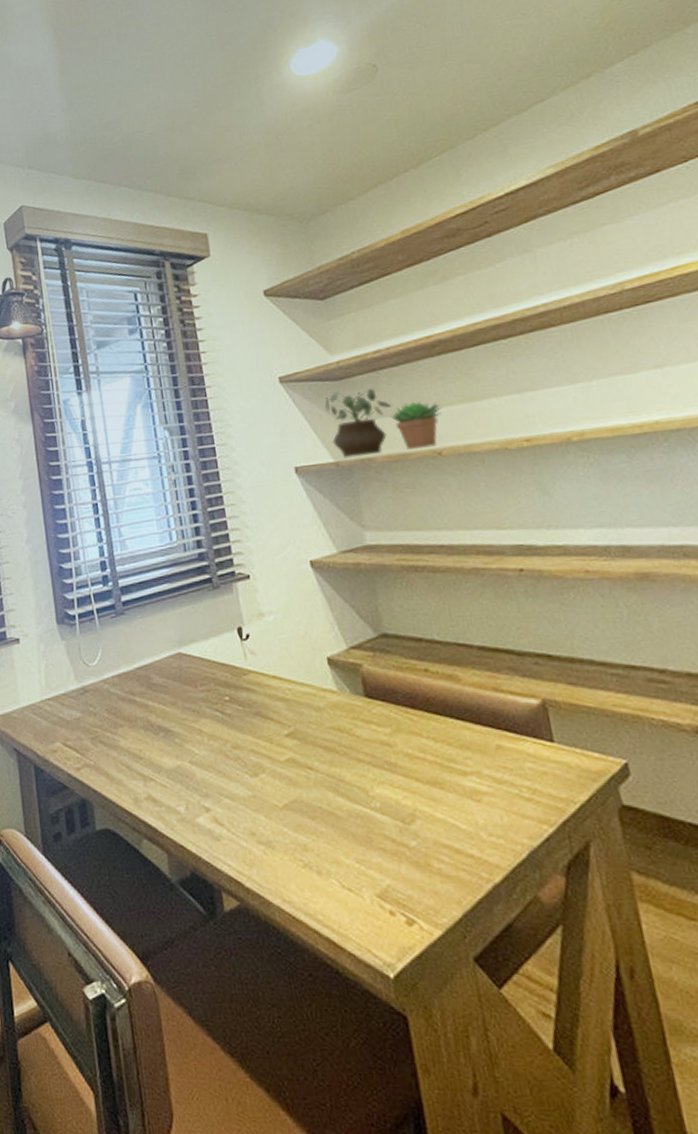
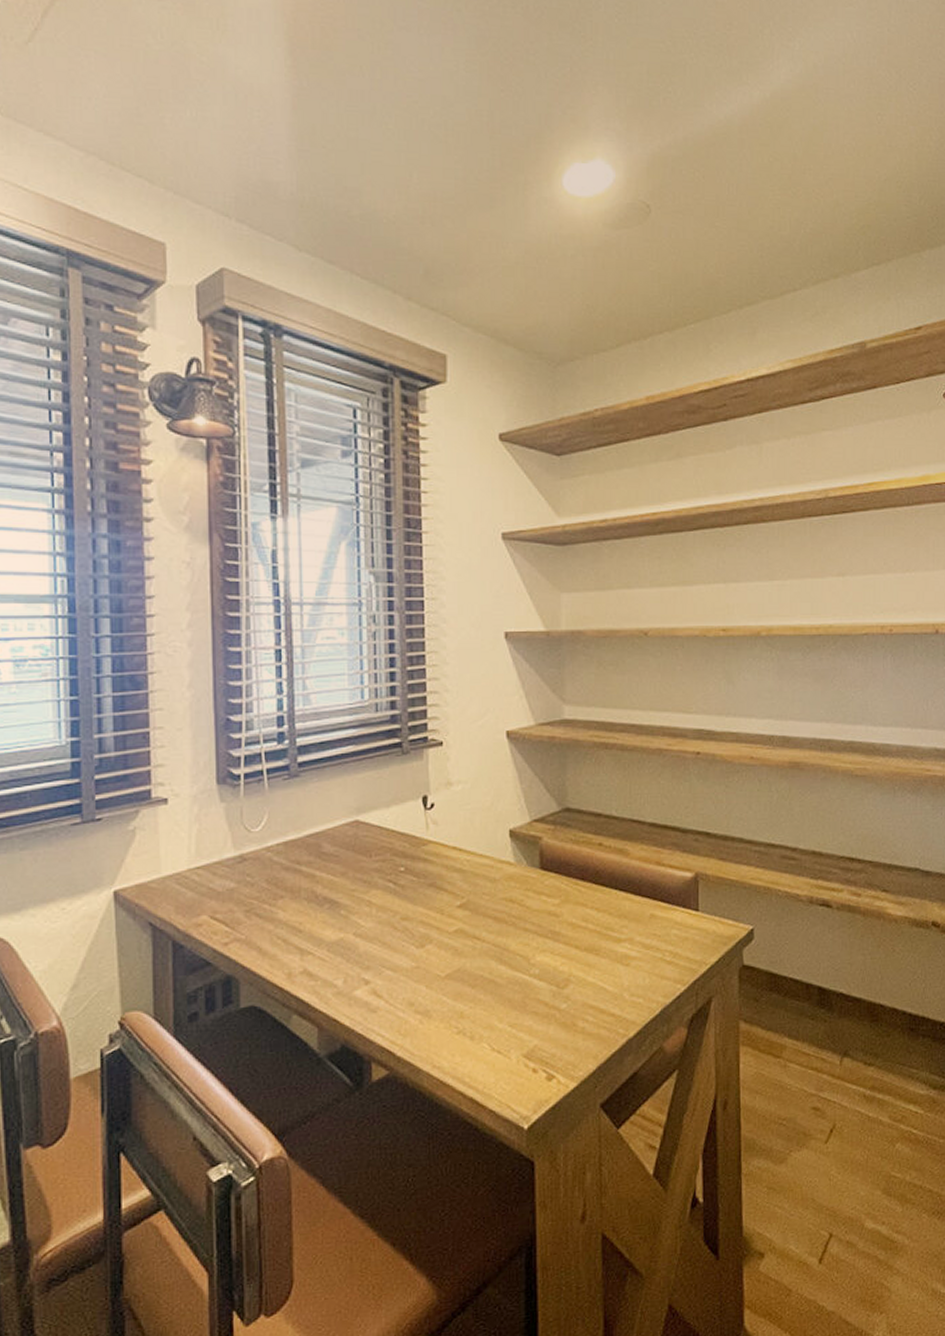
potted plant: present [324,388,392,458] -> none [545,557,609,628]
succulent plant: present [389,401,442,450] -> none [605,578,655,628]

